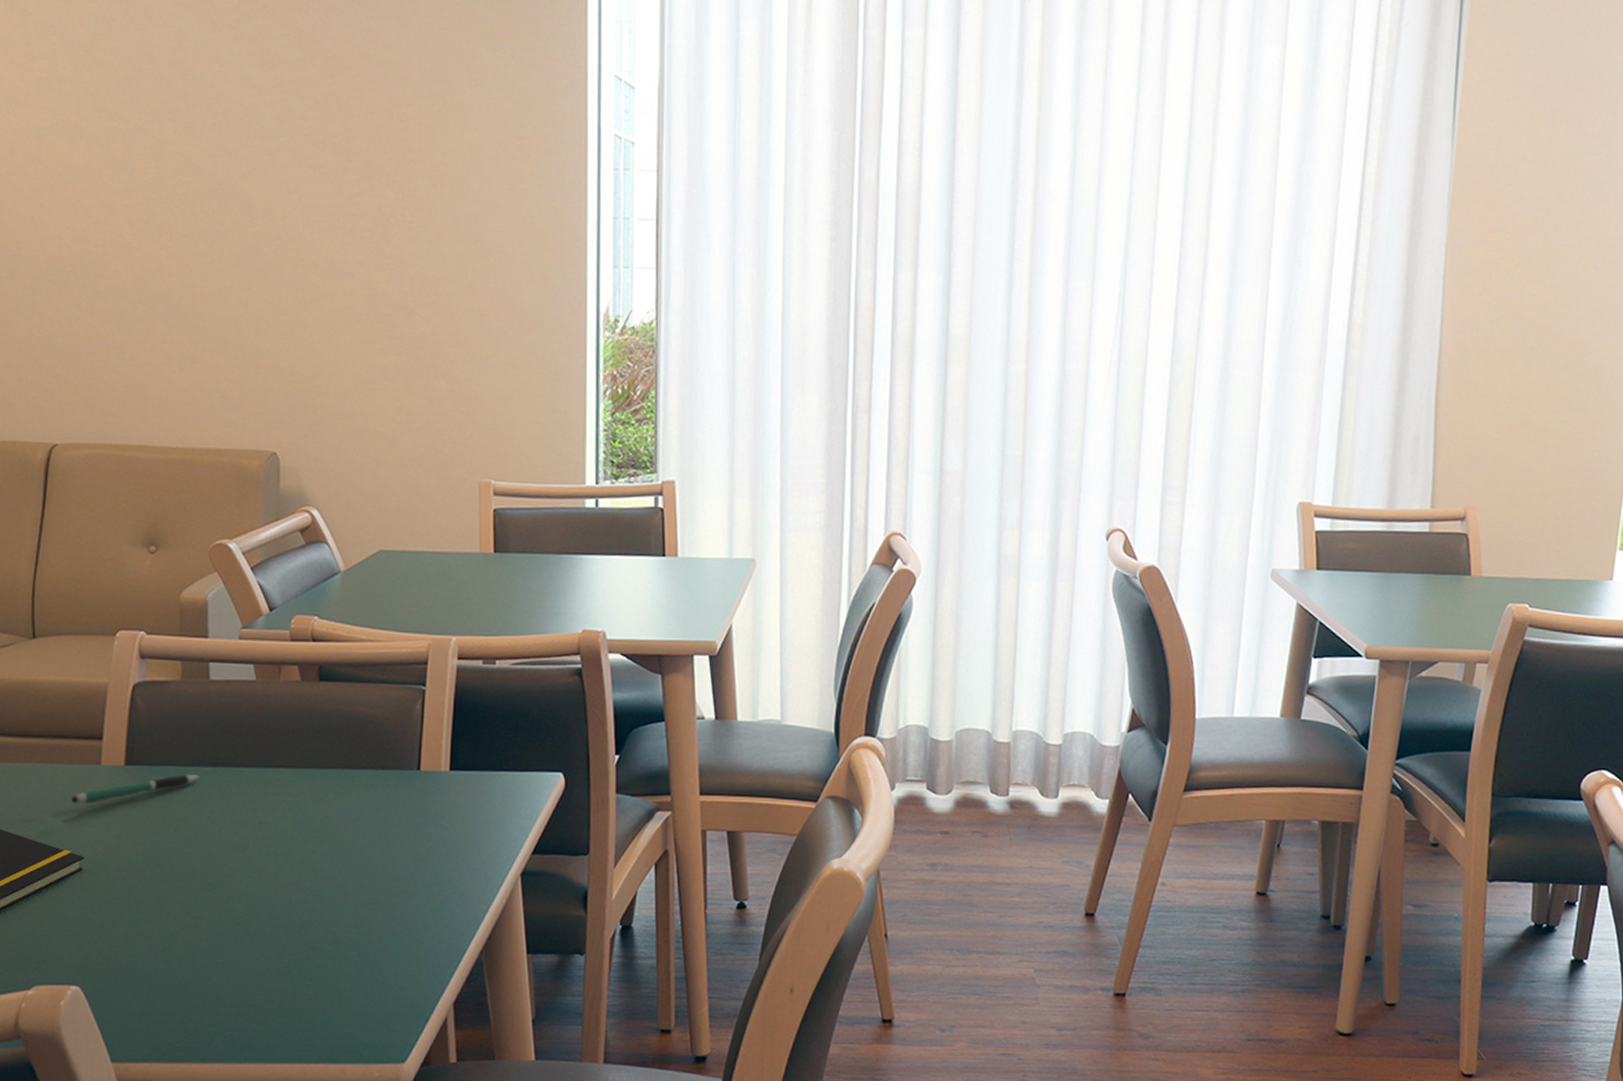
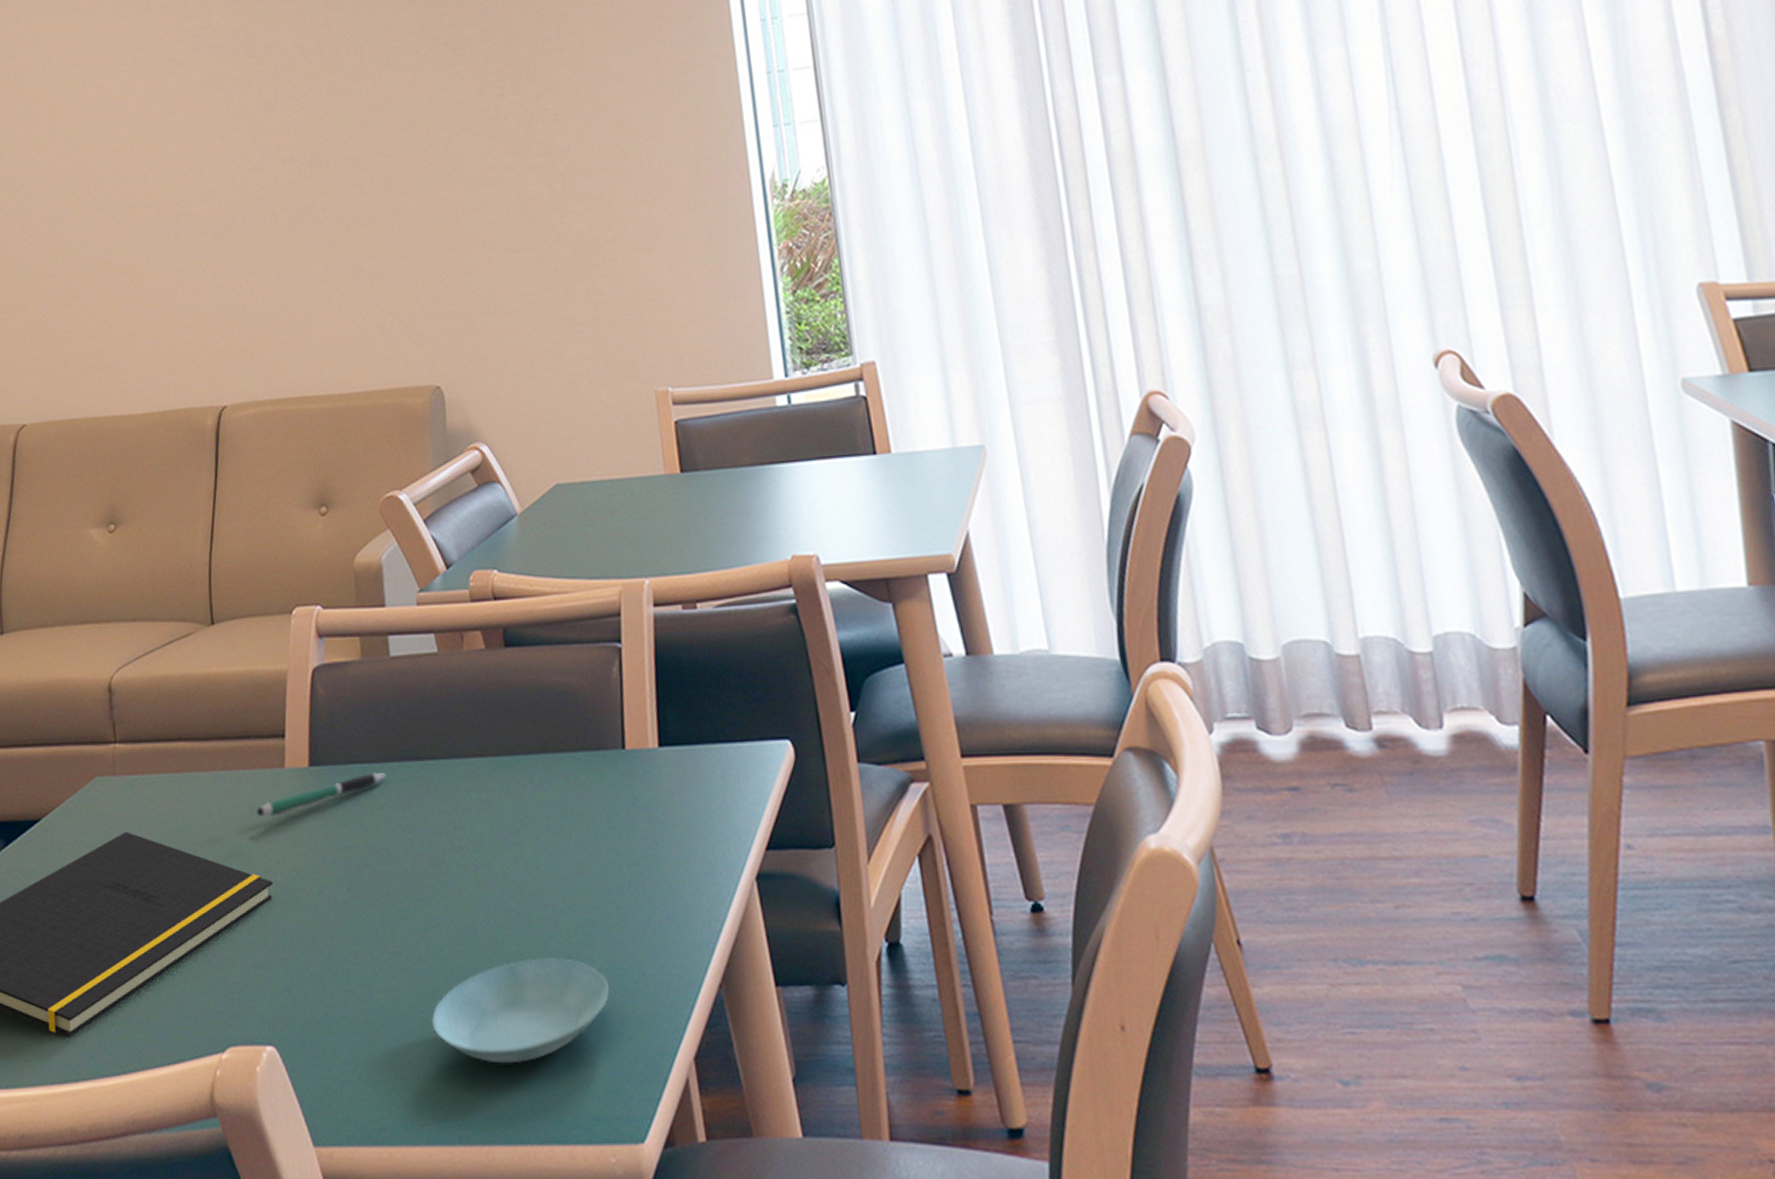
saucer: none [227,926,387,1004] -> present [432,958,610,1064]

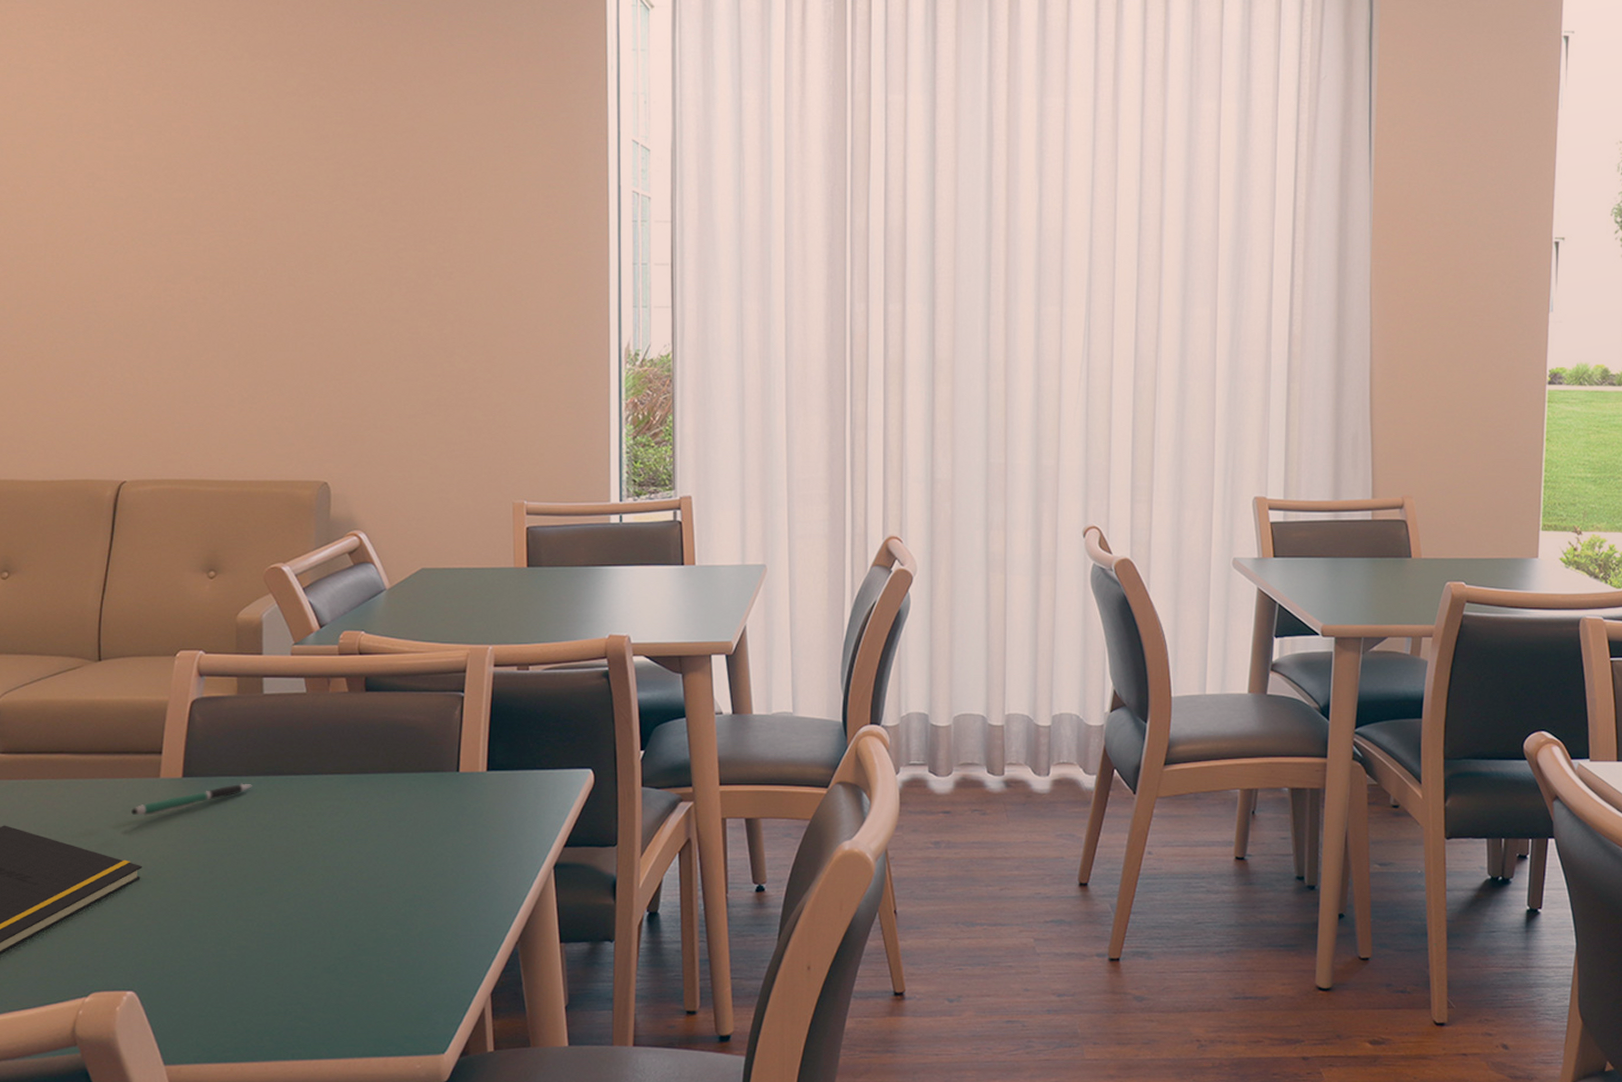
saucer: present [432,958,610,1064] -> none [276,924,428,1001]

